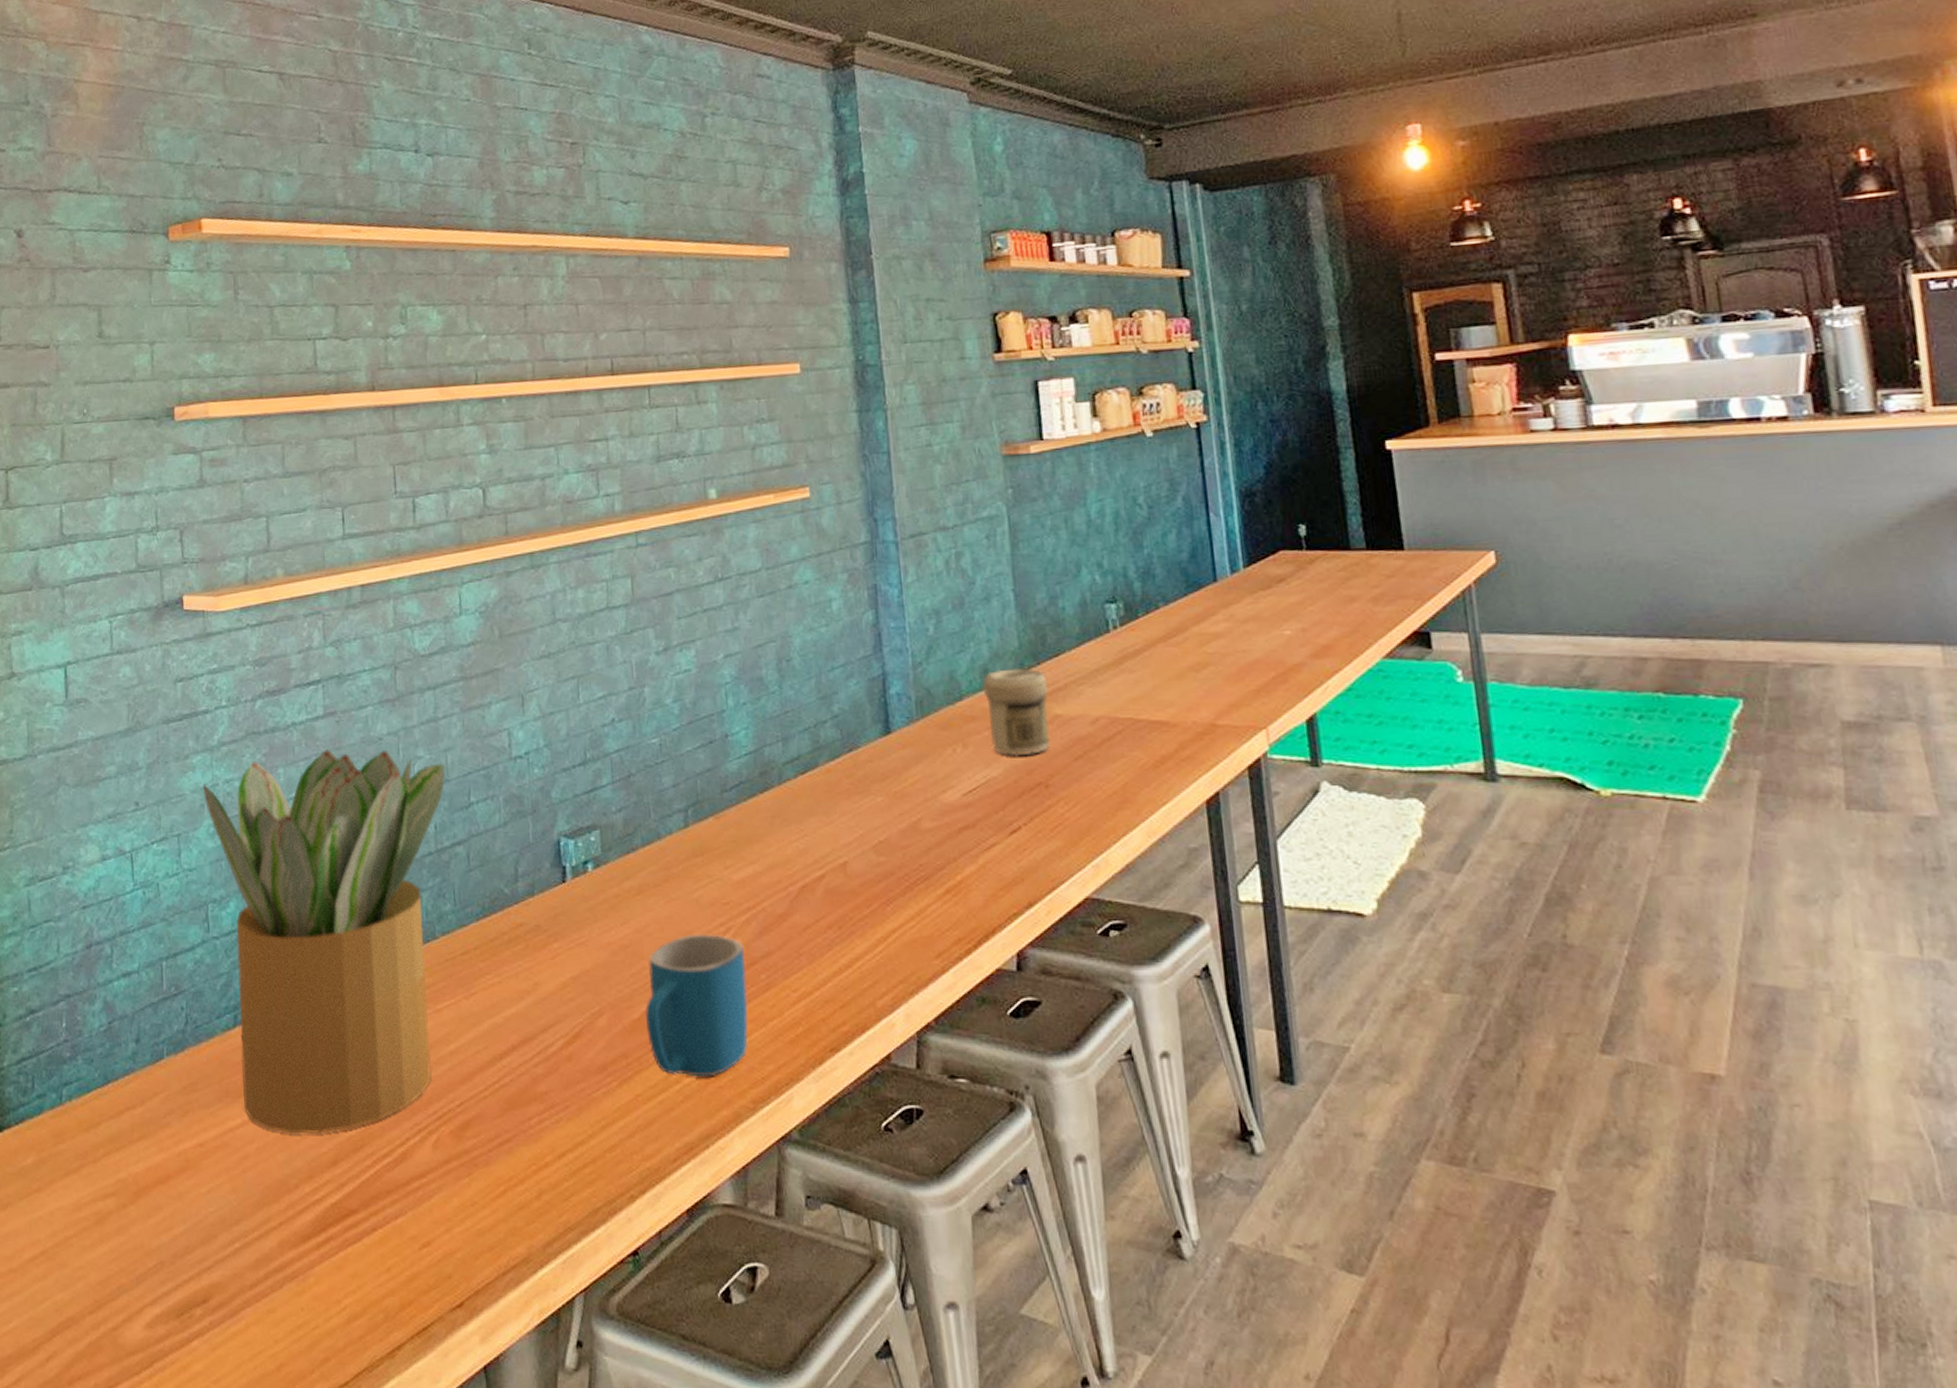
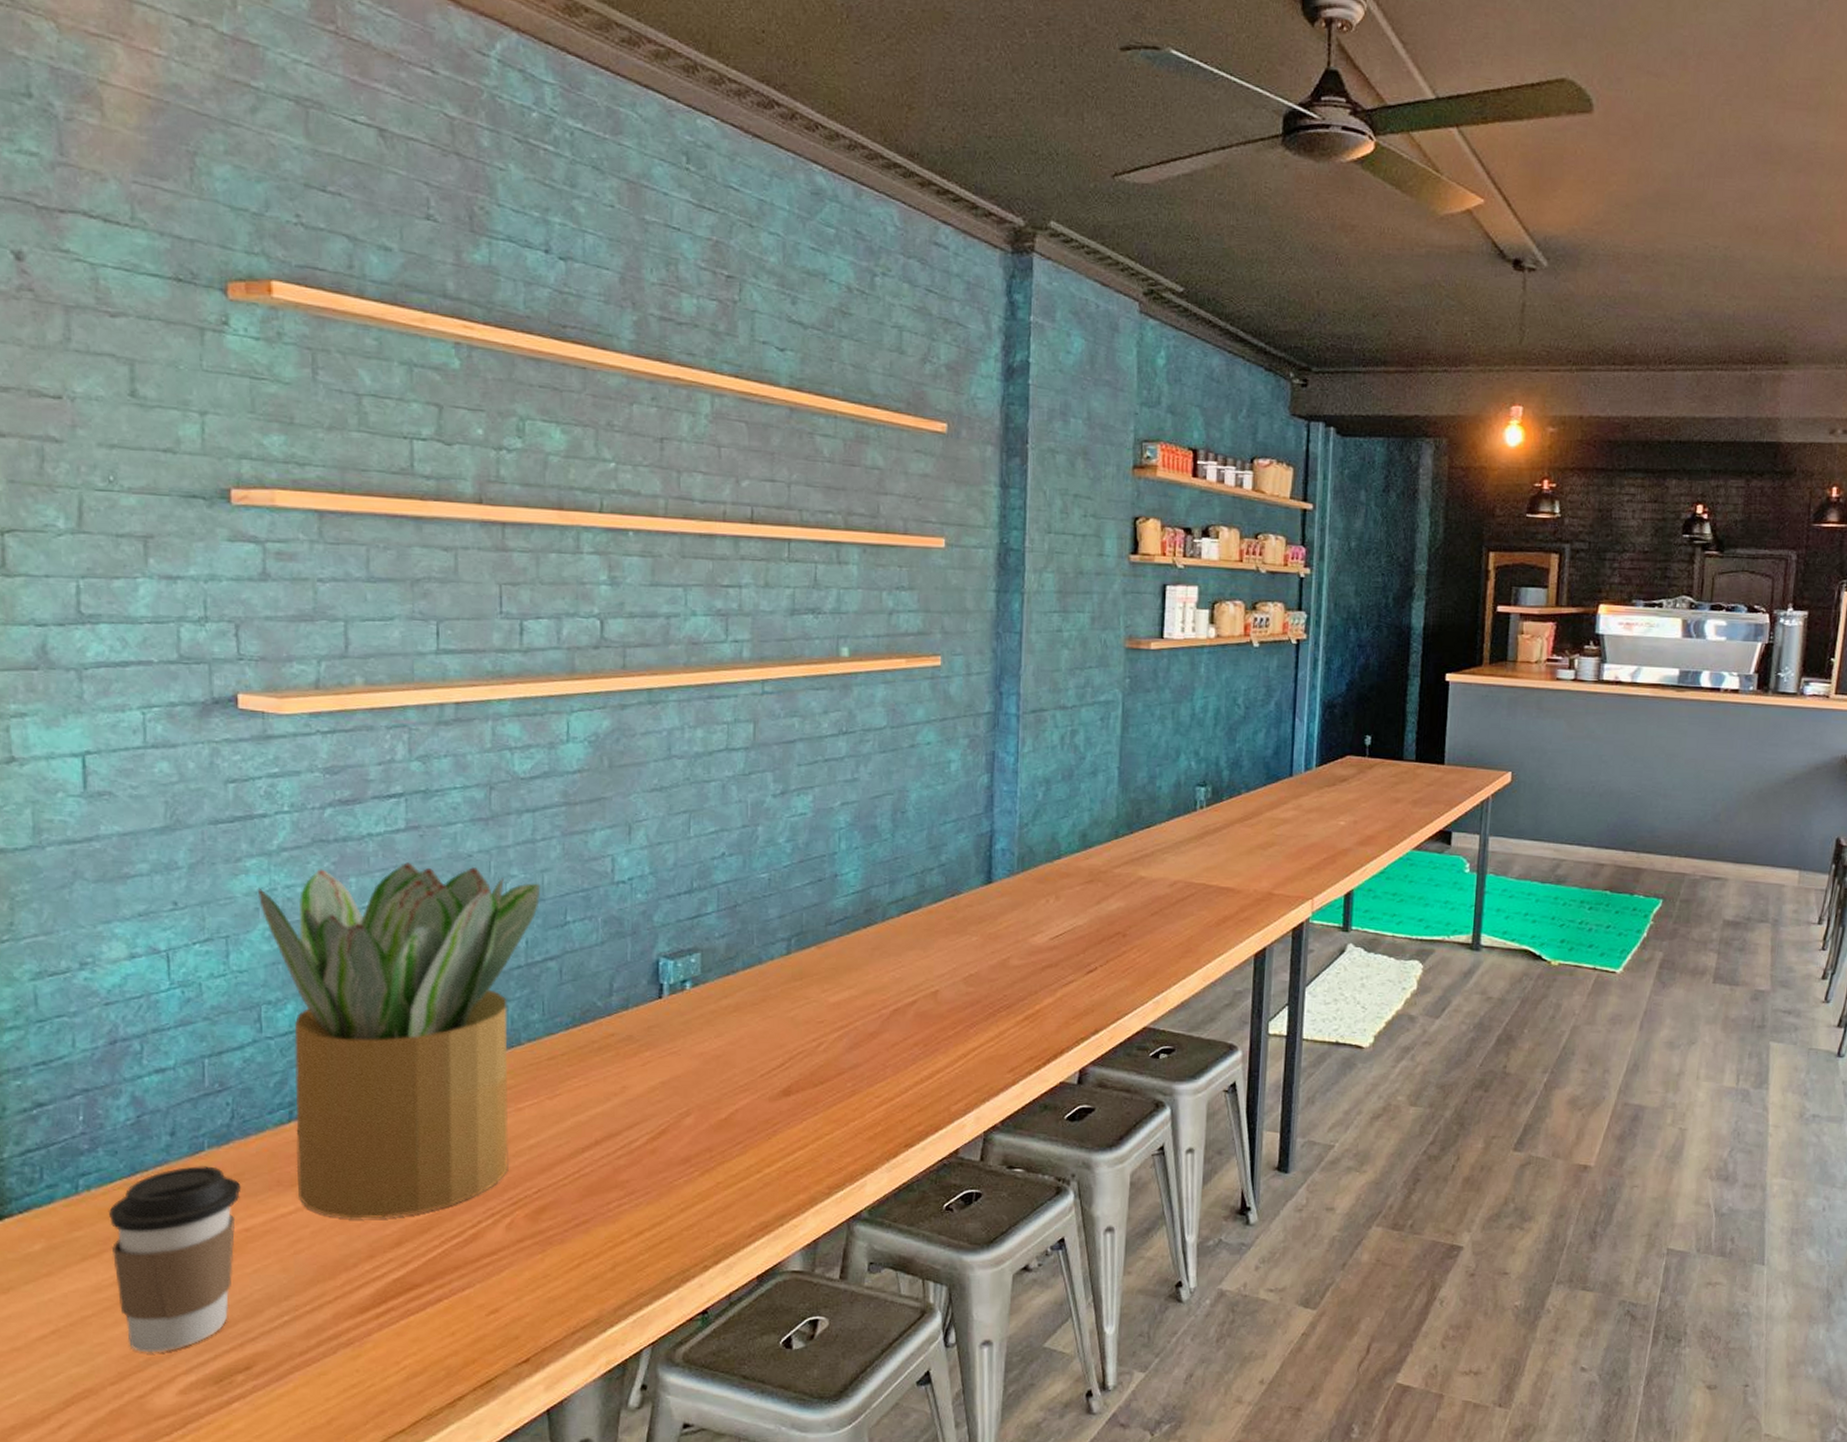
coffee cup: none [86,1075,195,1279] -> present [108,1166,241,1352]
mug: present [645,934,749,1077] -> none [733,1047,834,1168]
jar: present [982,668,1050,757] -> none [1080,835,1137,910]

